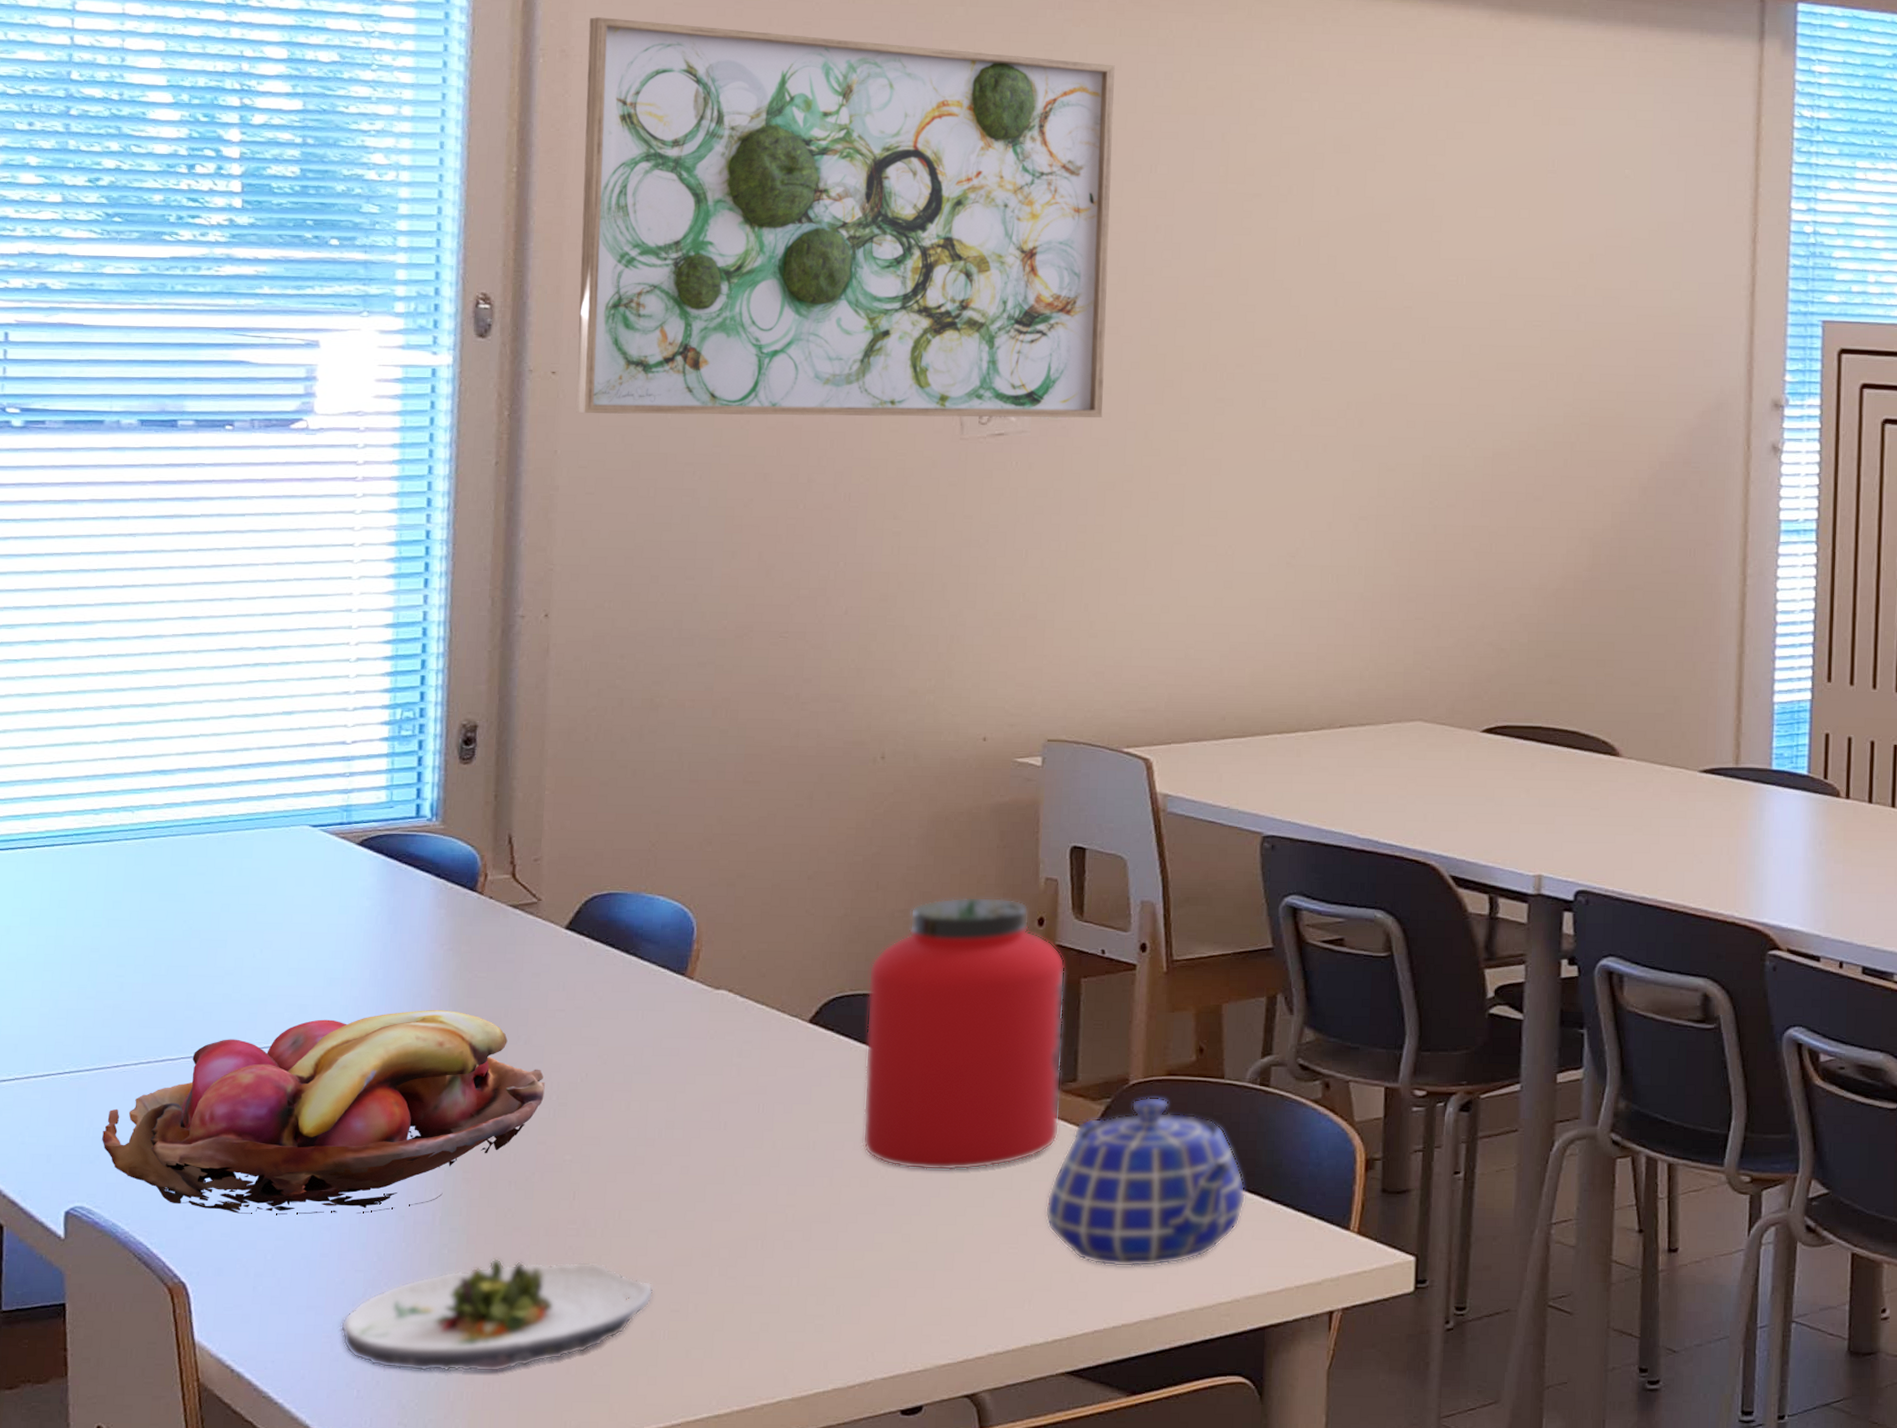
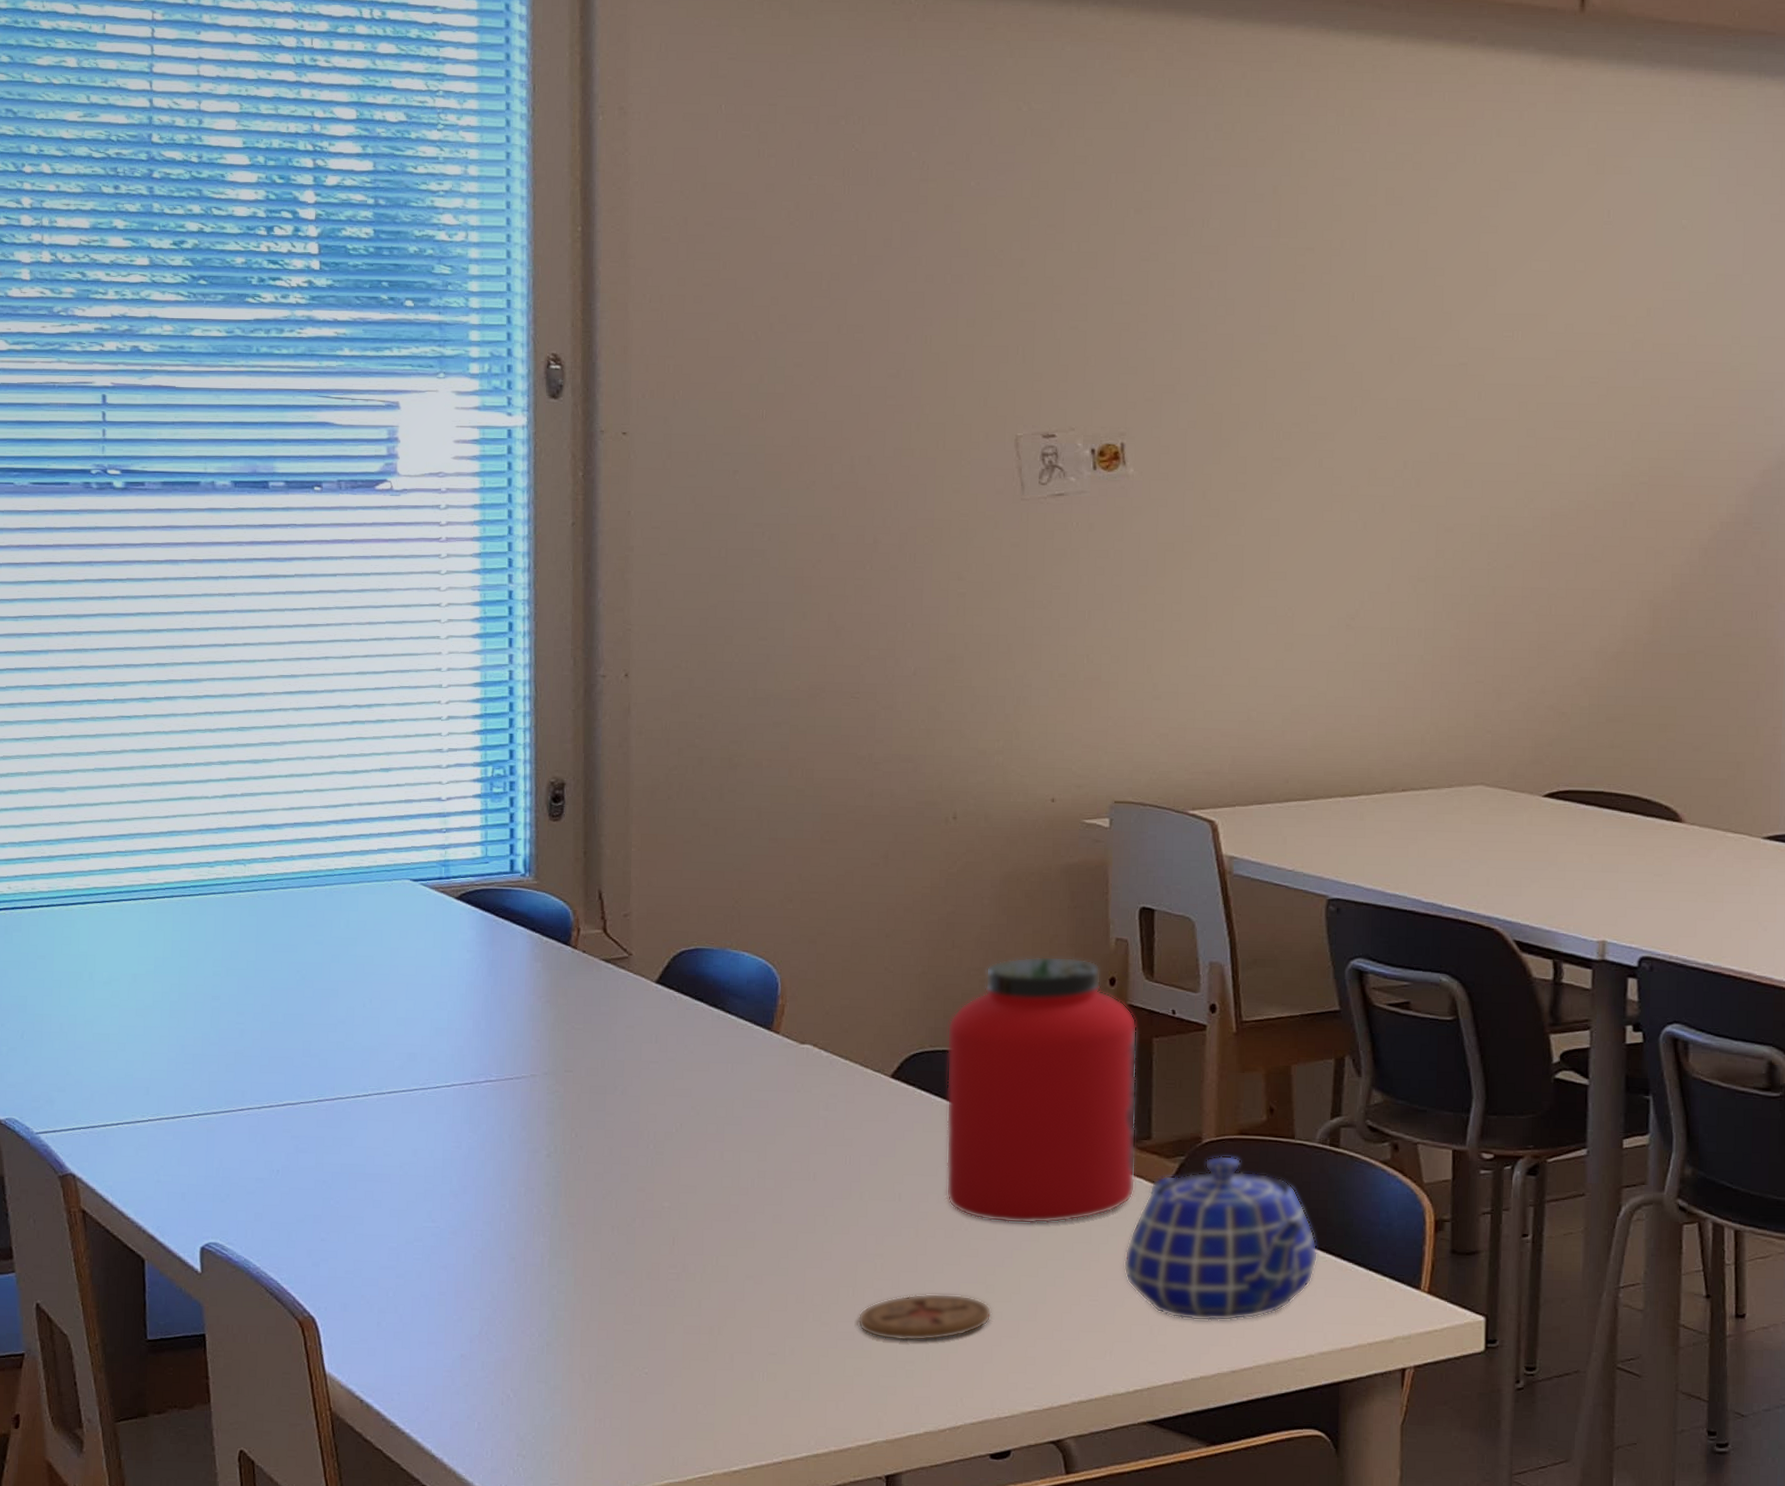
fruit basket: present [102,1009,545,1215] -> none [231,1059,642,1255]
salad plate: present [340,1258,654,1372] -> none [459,1300,752,1409]
wall art: present [575,17,1115,418] -> none [645,73,1165,478]
coaster: none [765,1244,907,1295] -> present [857,1293,992,1342]

